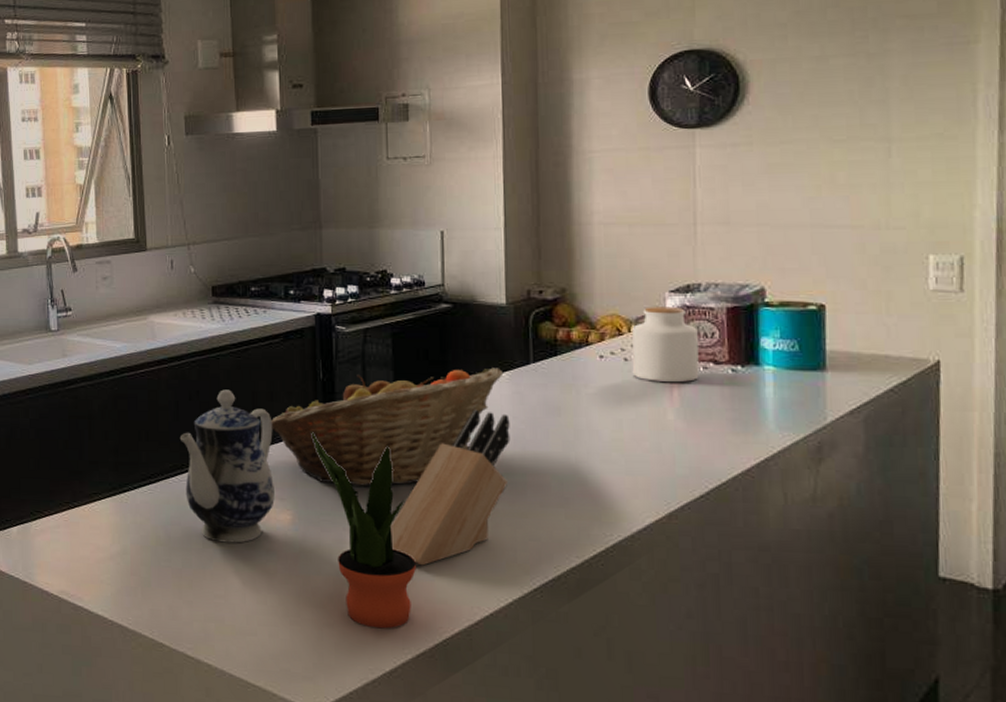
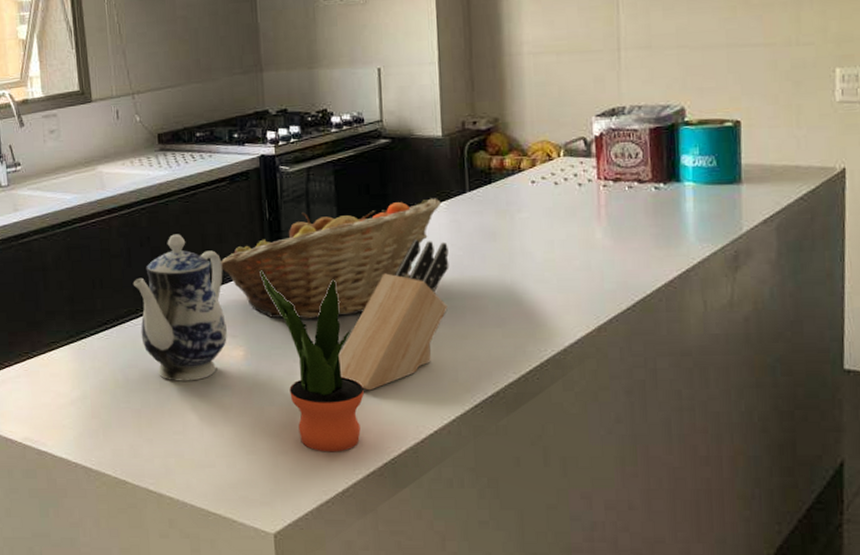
jar: present [631,307,699,382] -> none [561,130,625,203]

